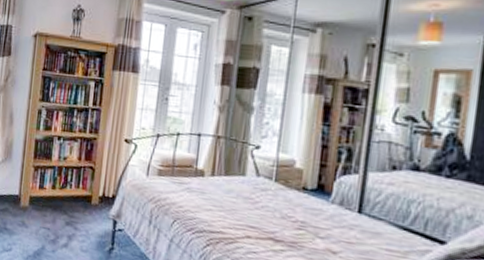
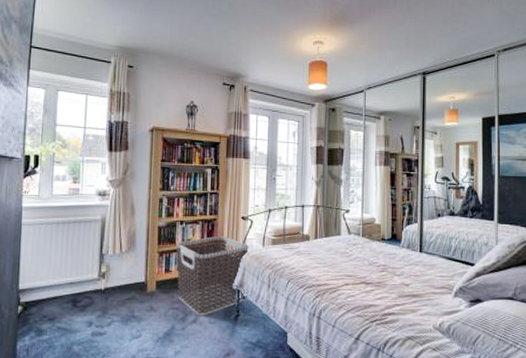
clothes hamper: none [50,157,131,242] -> present [176,235,249,316]

